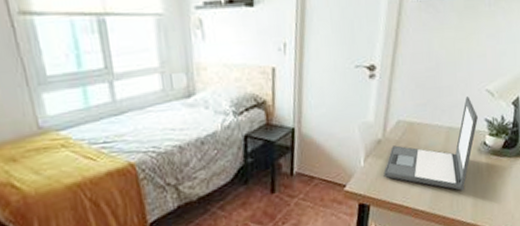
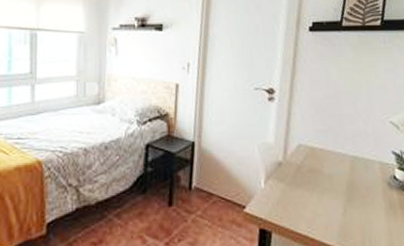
laptop: present [383,96,478,191] -> none [285,127,385,227]

